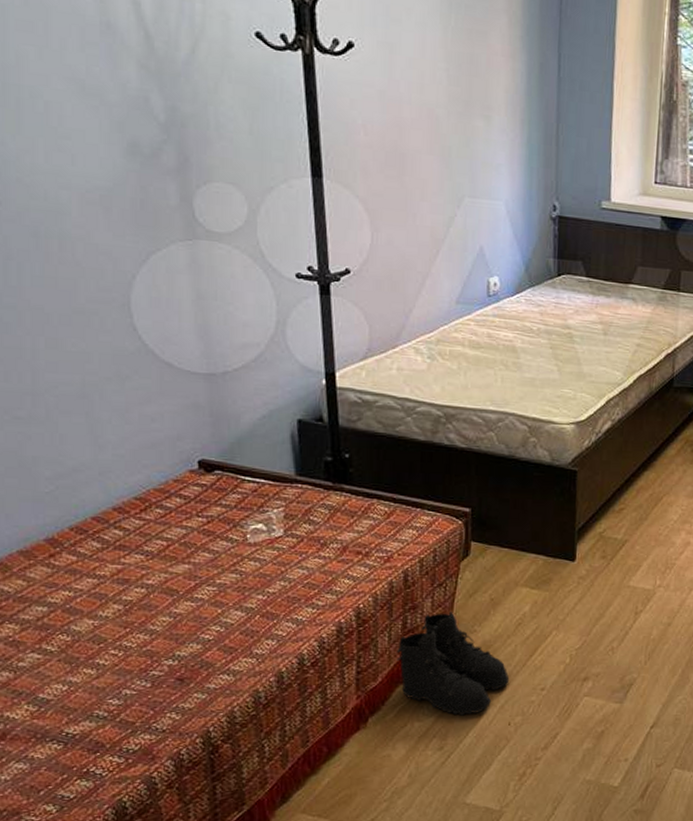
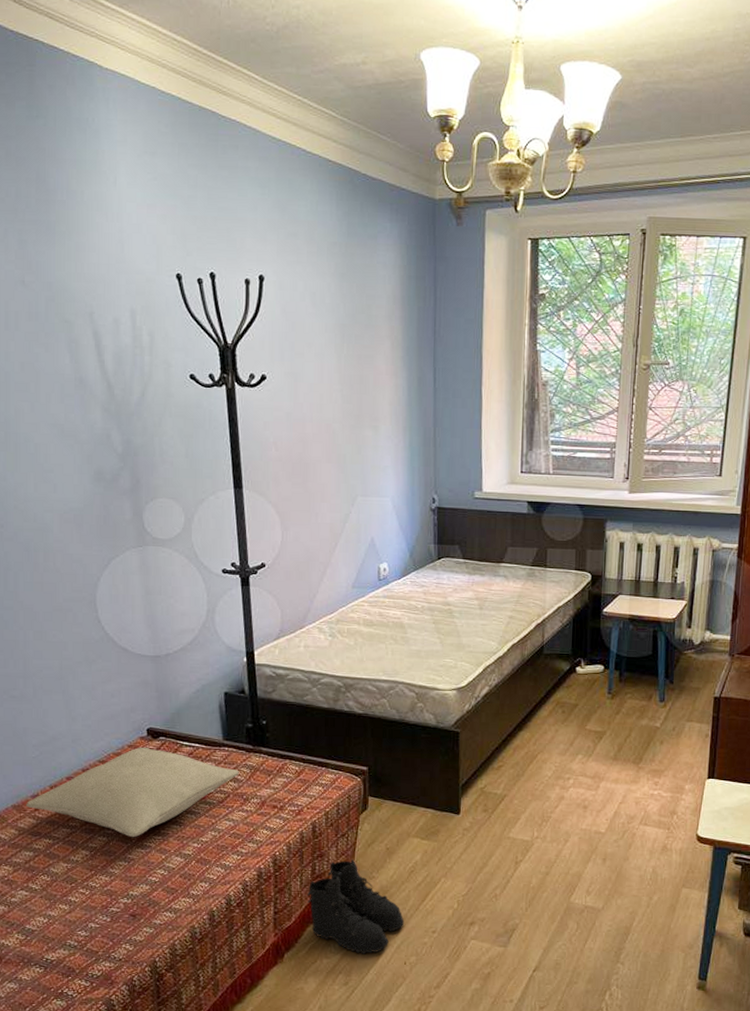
pillow: none [37,483,315,589] -> present [26,748,239,838]

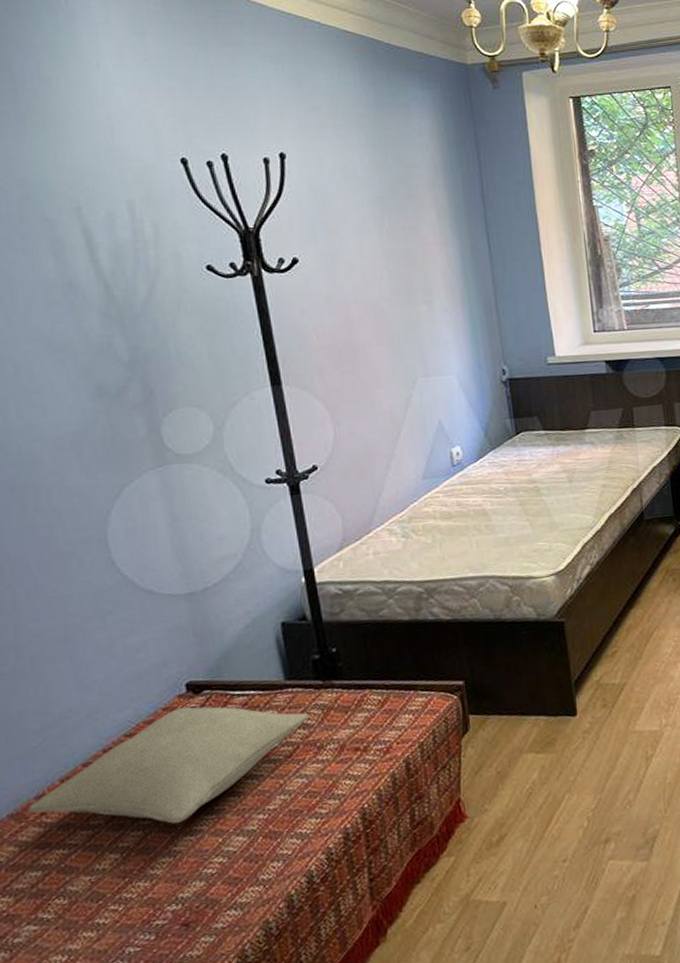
boots: present [307,859,405,954] -> none [408,794,529,909]

